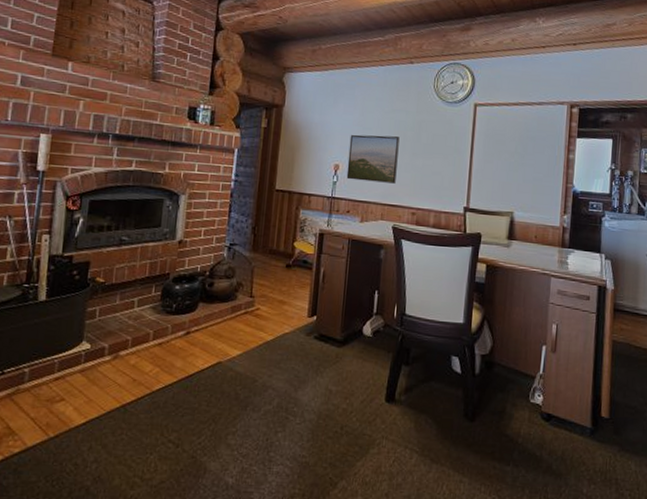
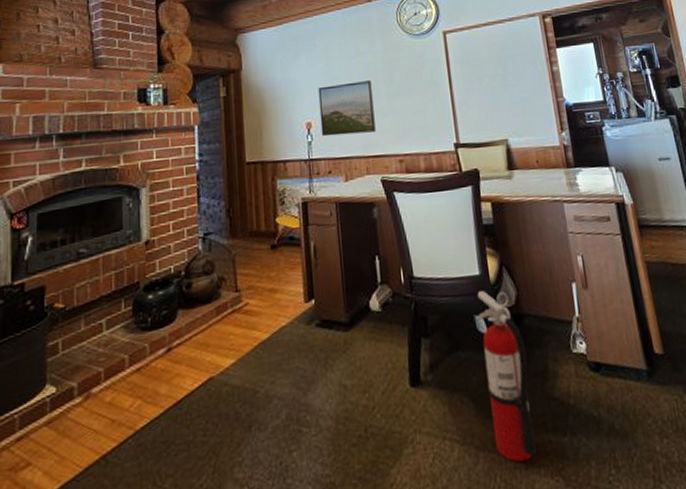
fire extinguisher: none [447,337,490,479] -> present [477,291,537,463]

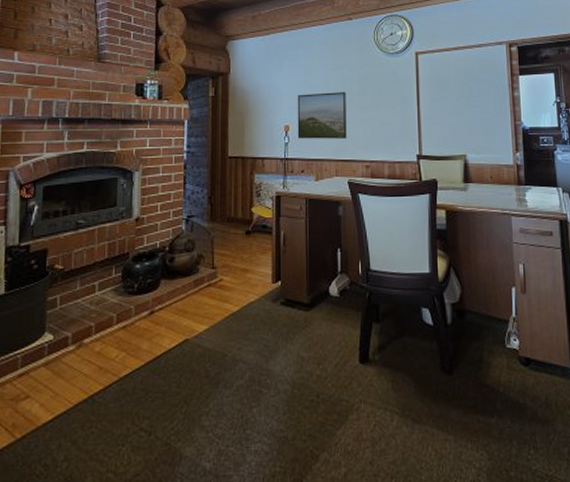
fire extinguisher: present [477,291,537,463] -> none [425,287,466,436]

